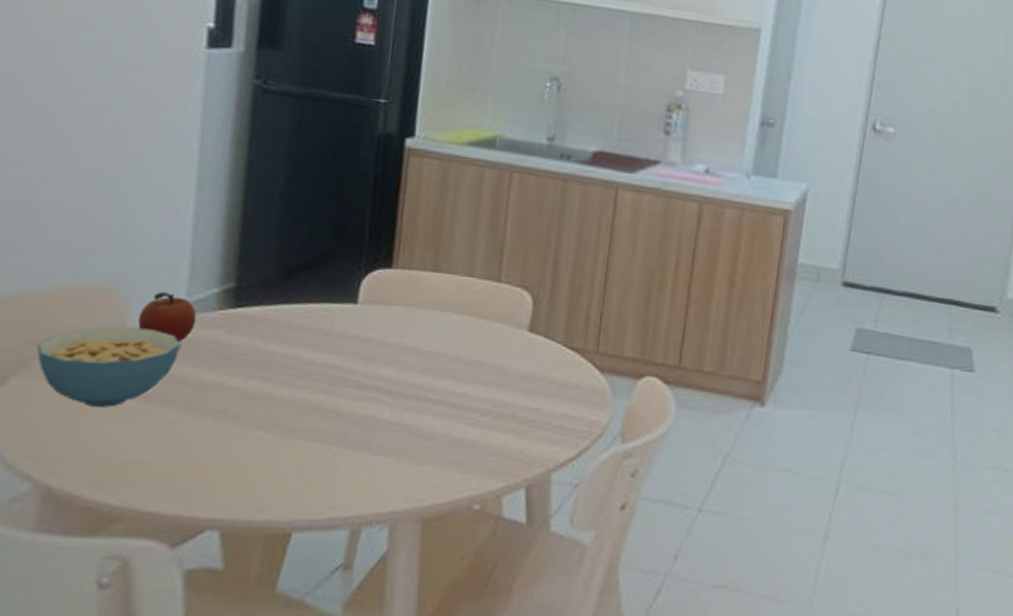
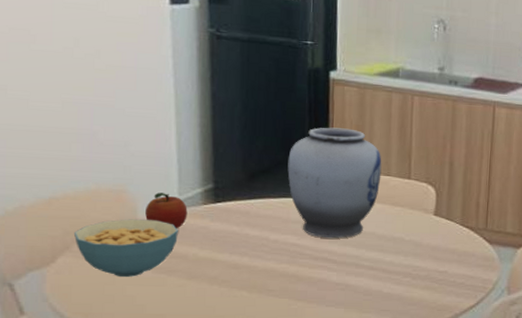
vase: none [336,210,464,360] -> present [287,127,382,238]

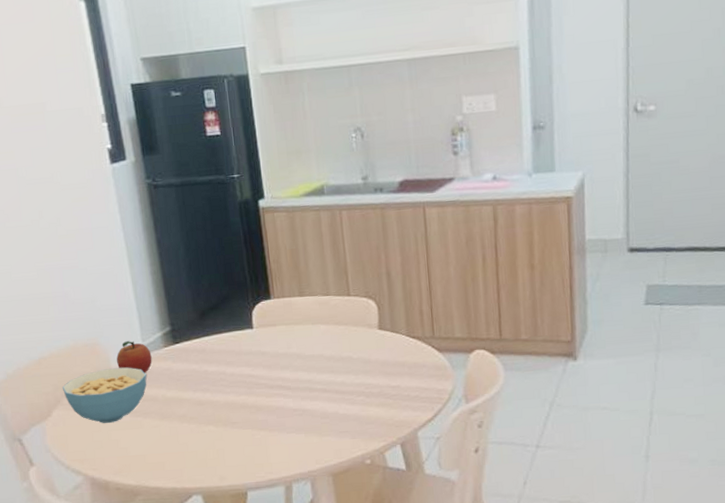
vase: present [287,127,382,238] -> none [232,254,322,366]

